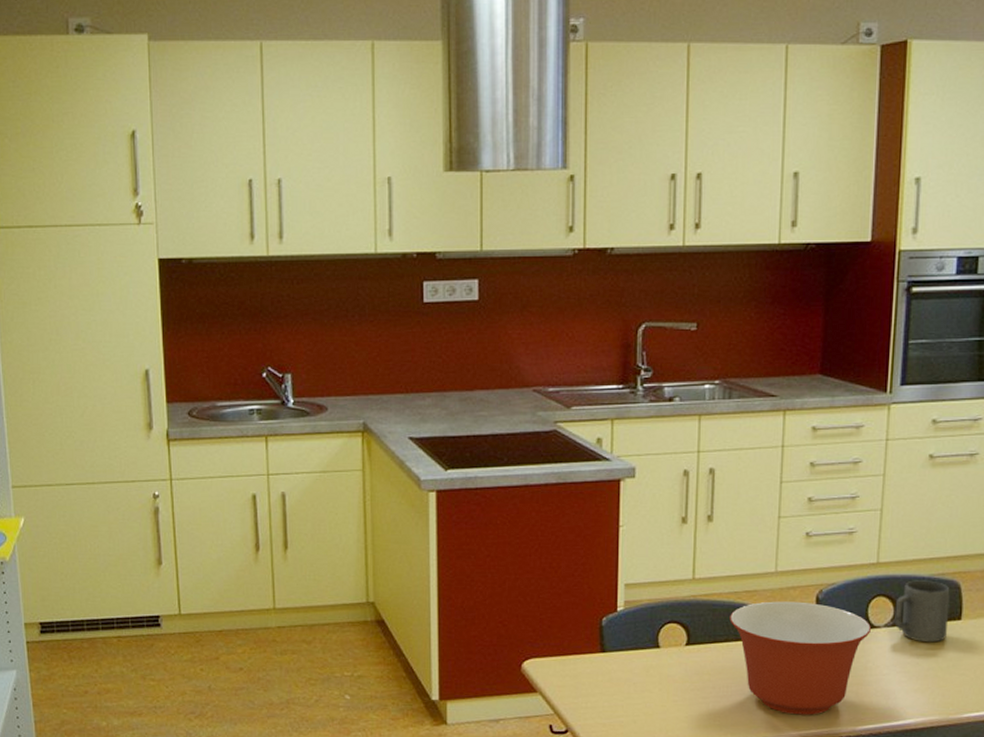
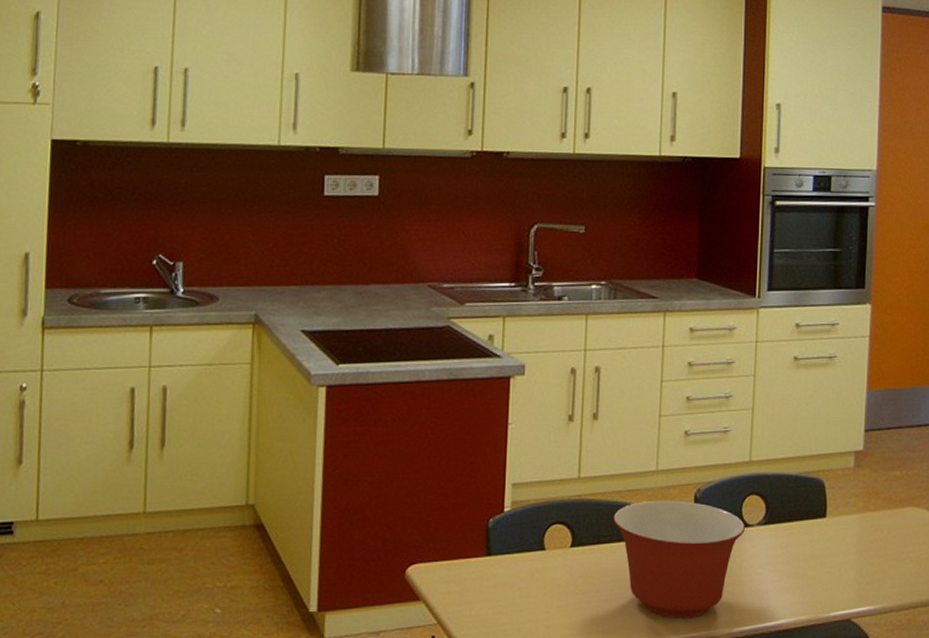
mug: present [894,580,950,643] -> none [766,478,816,541]

